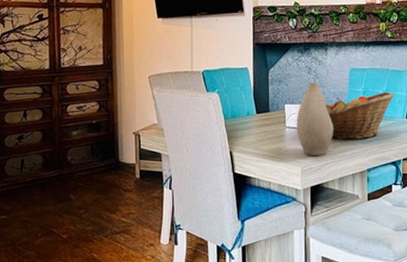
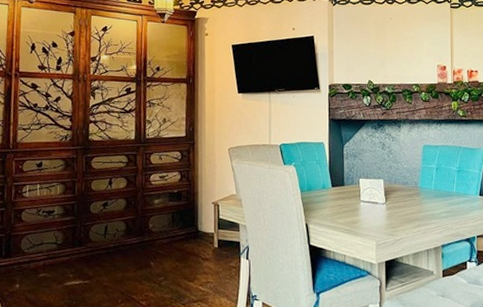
vase: present [296,82,334,156] -> none [370,157,408,231]
fruit basket: present [325,91,395,140] -> none [399,168,467,216]

